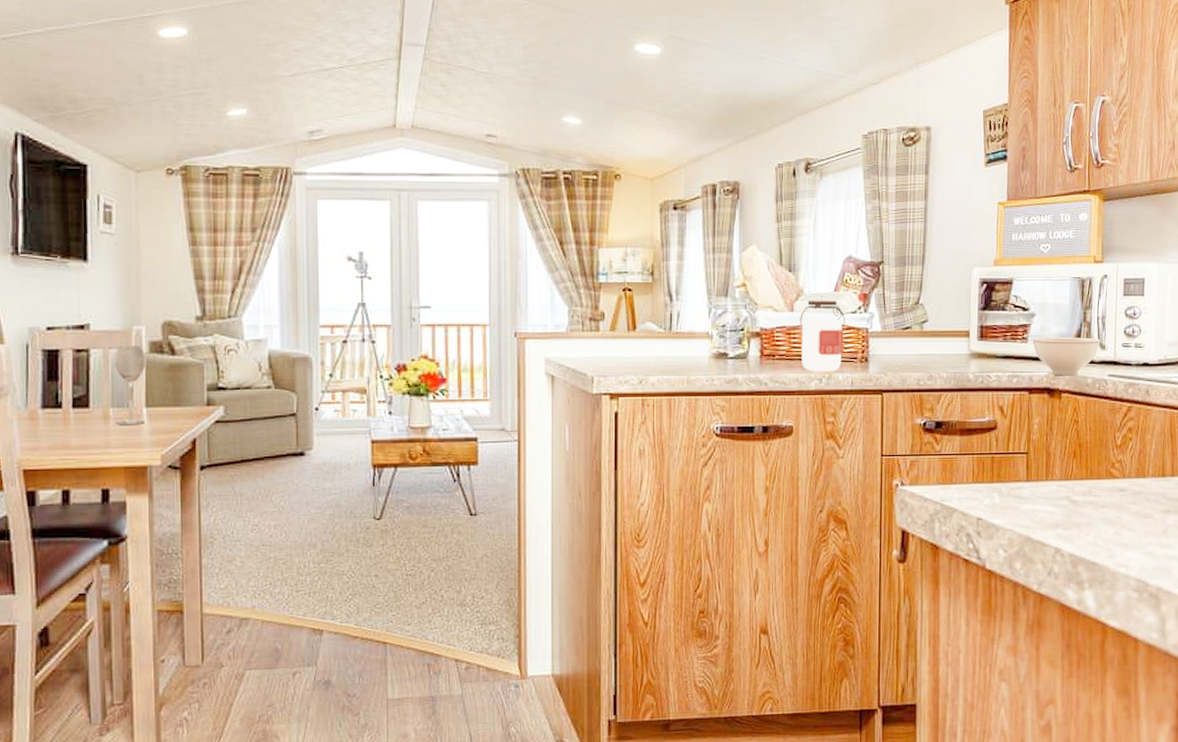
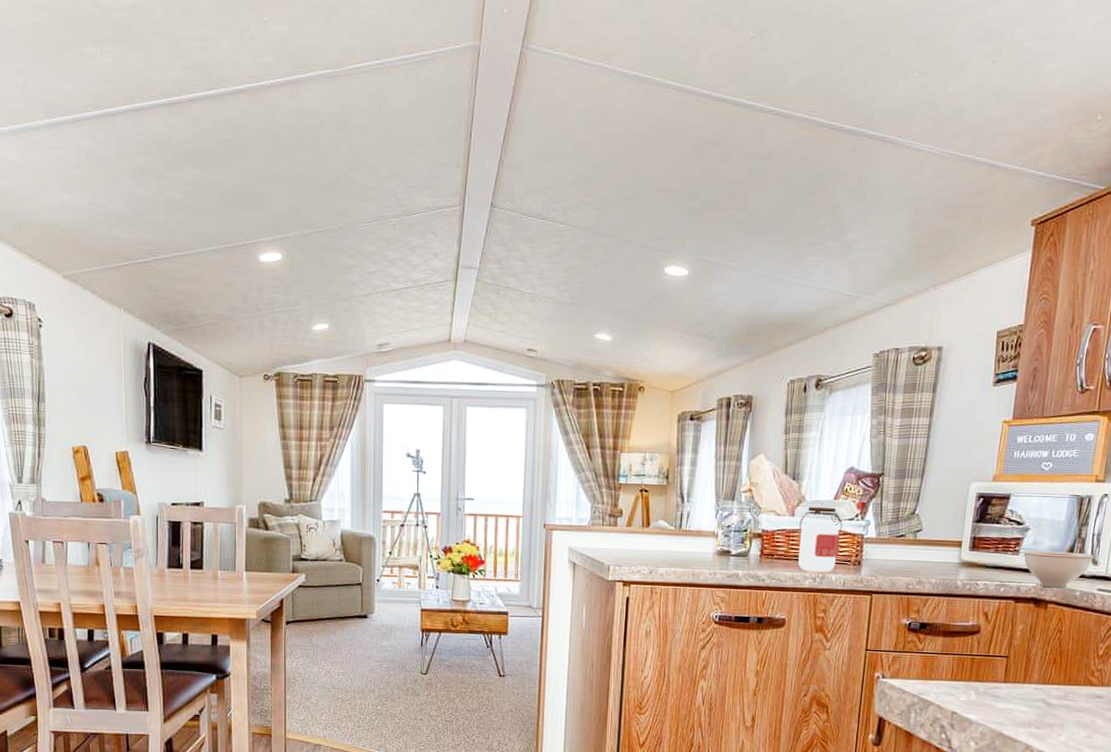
wineglass: present [113,346,147,426] -> none [221,521,246,586]

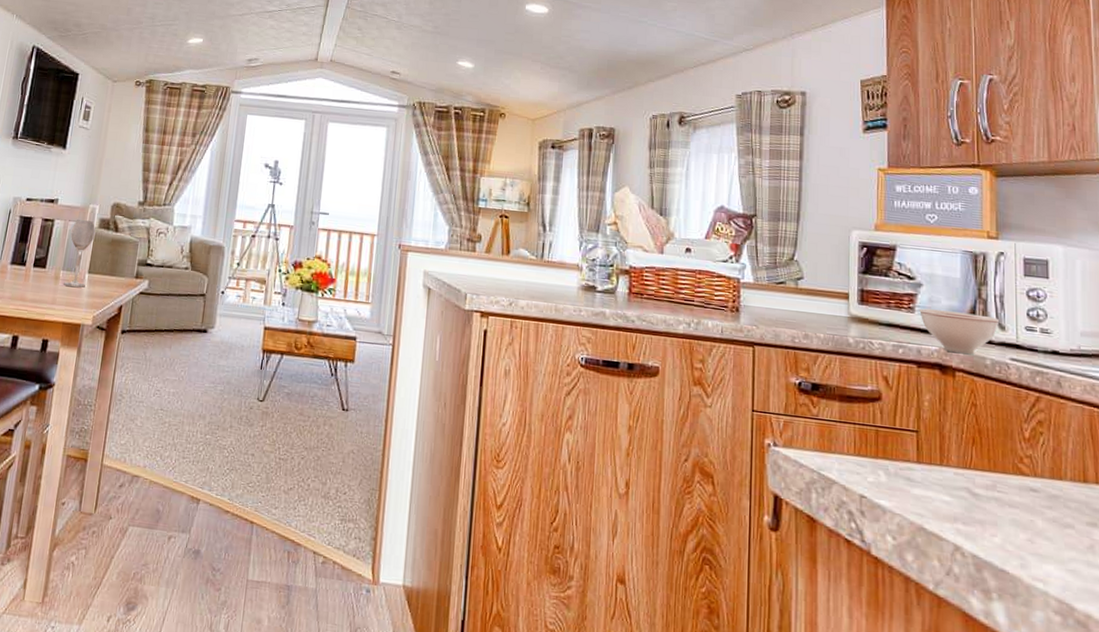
wineglass: none [221,521,246,586] -> present [64,220,96,288]
jar: present [798,506,843,573] -> none [669,244,716,318]

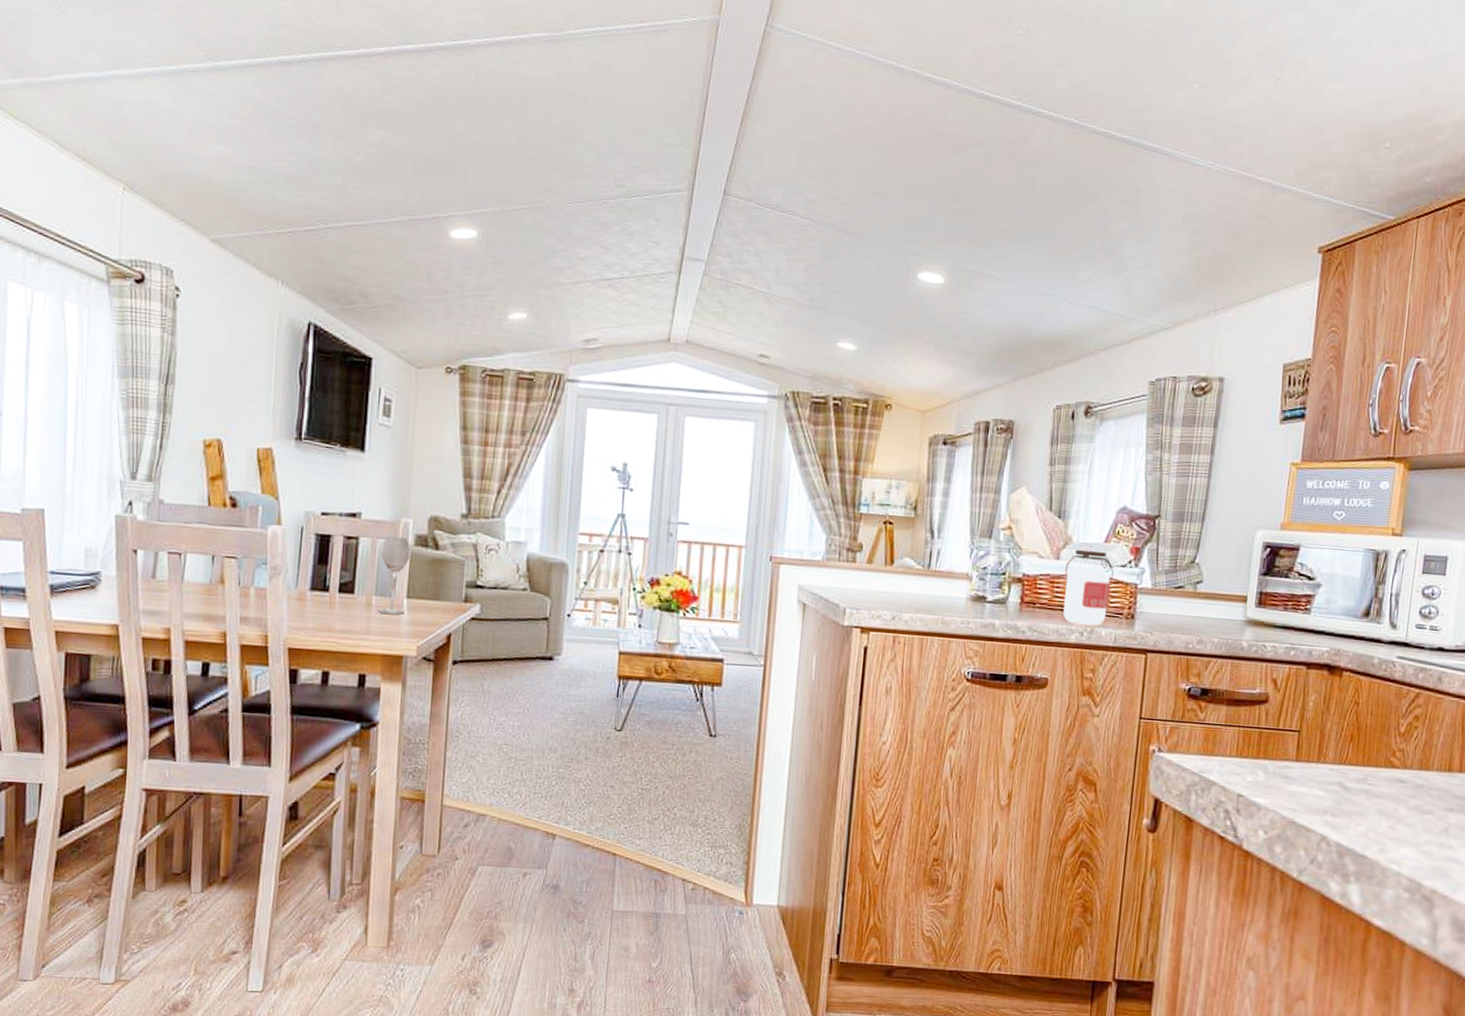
jar: none [669,244,716,318] -> present [1063,549,1114,626]
bowl: present [919,308,1000,355] -> none [1315,609,1393,655]

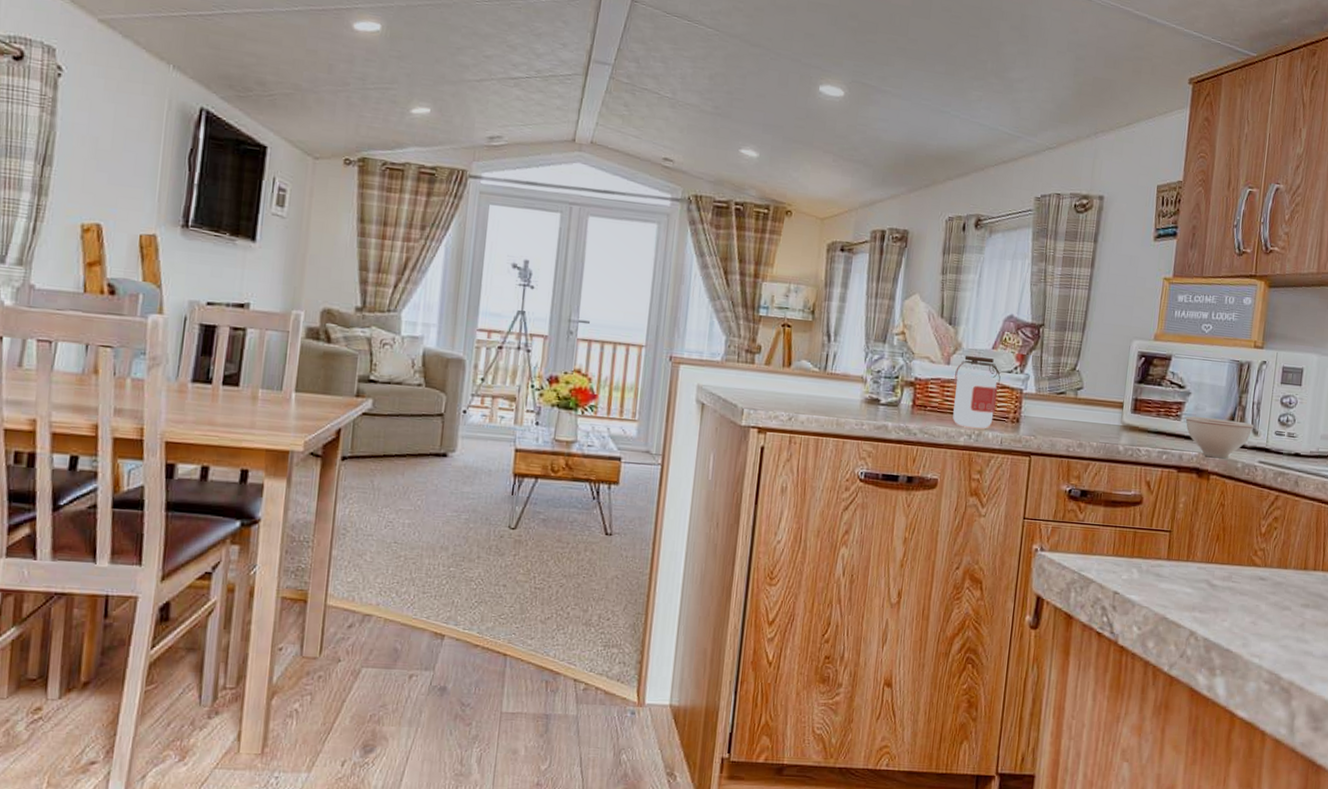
wineglass: present [378,536,412,615] -> none [264,328,302,409]
bowl: none [1315,609,1393,655] -> present [1185,416,1255,459]

